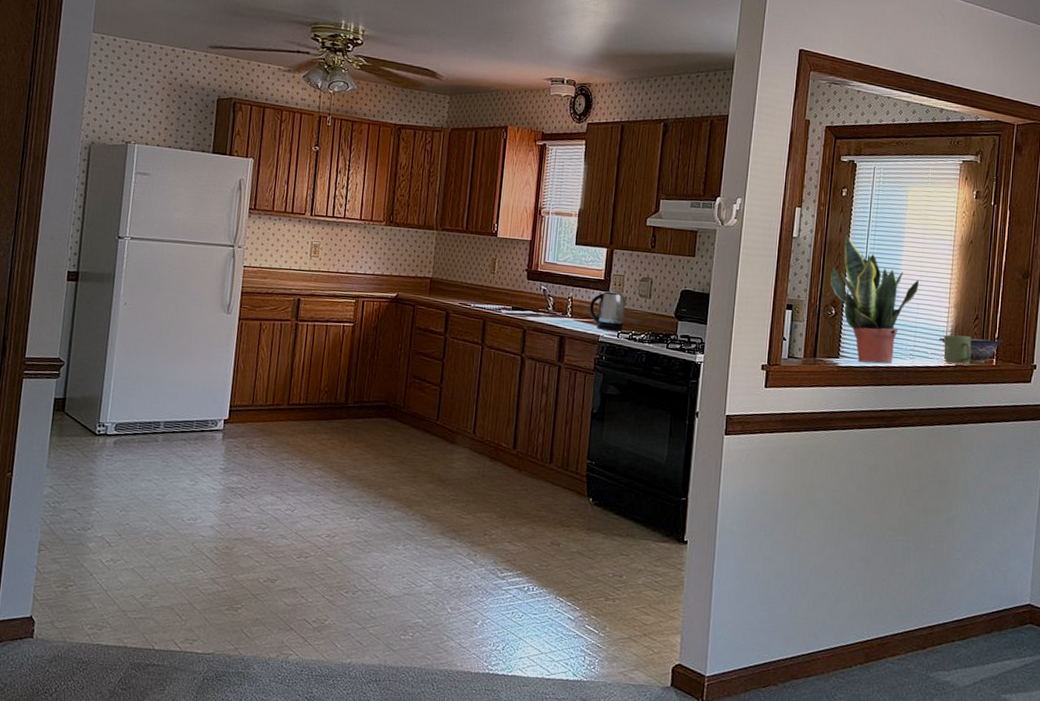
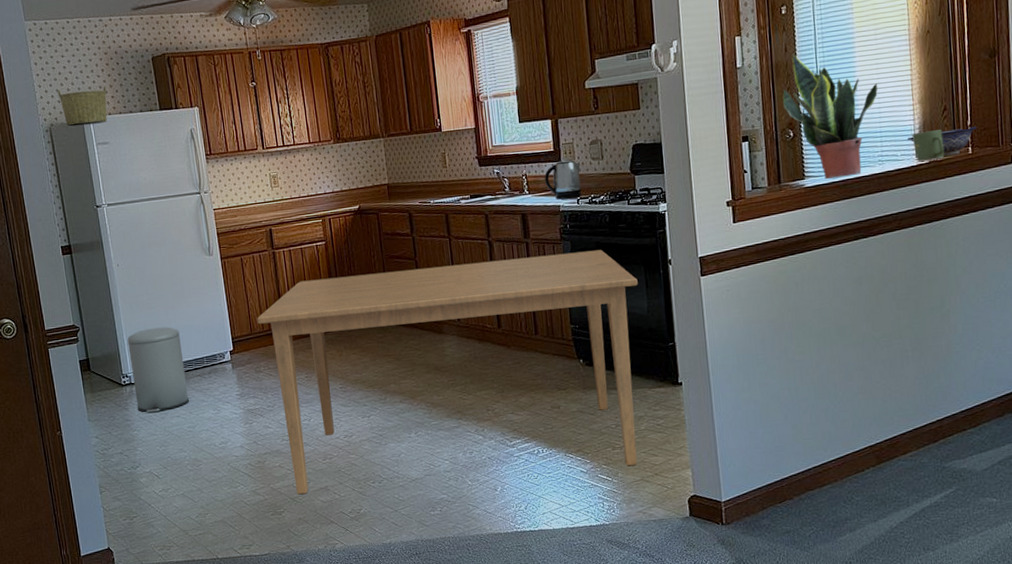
pedal bin: none [106,378,175,472] -> present [127,326,189,413]
basket: none [107,108,161,153] -> present [57,86,108,127]
dining table: none [260,359,662,621] -> present [257,249,638,494]

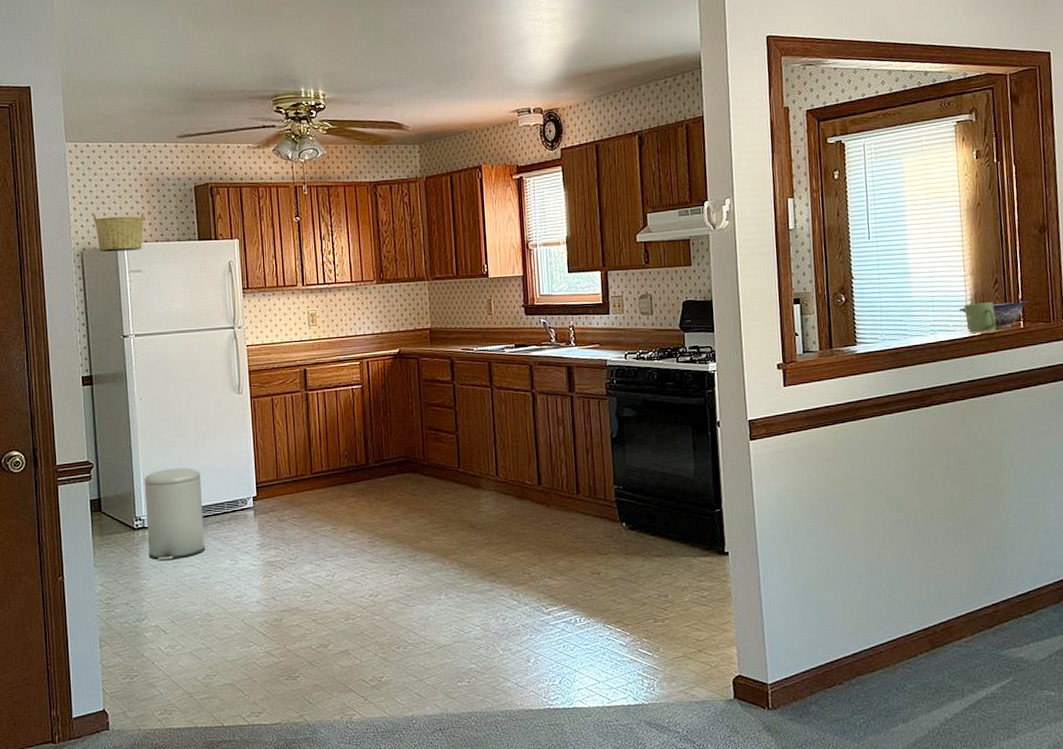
dining table: present [257,249,638,494] -> none [284,407,685,657]
kettle: present [544,159,582,200] -> none [592,313,630,354]
potted plant: present [782,54,878,180] -> none [834,219,930,347]

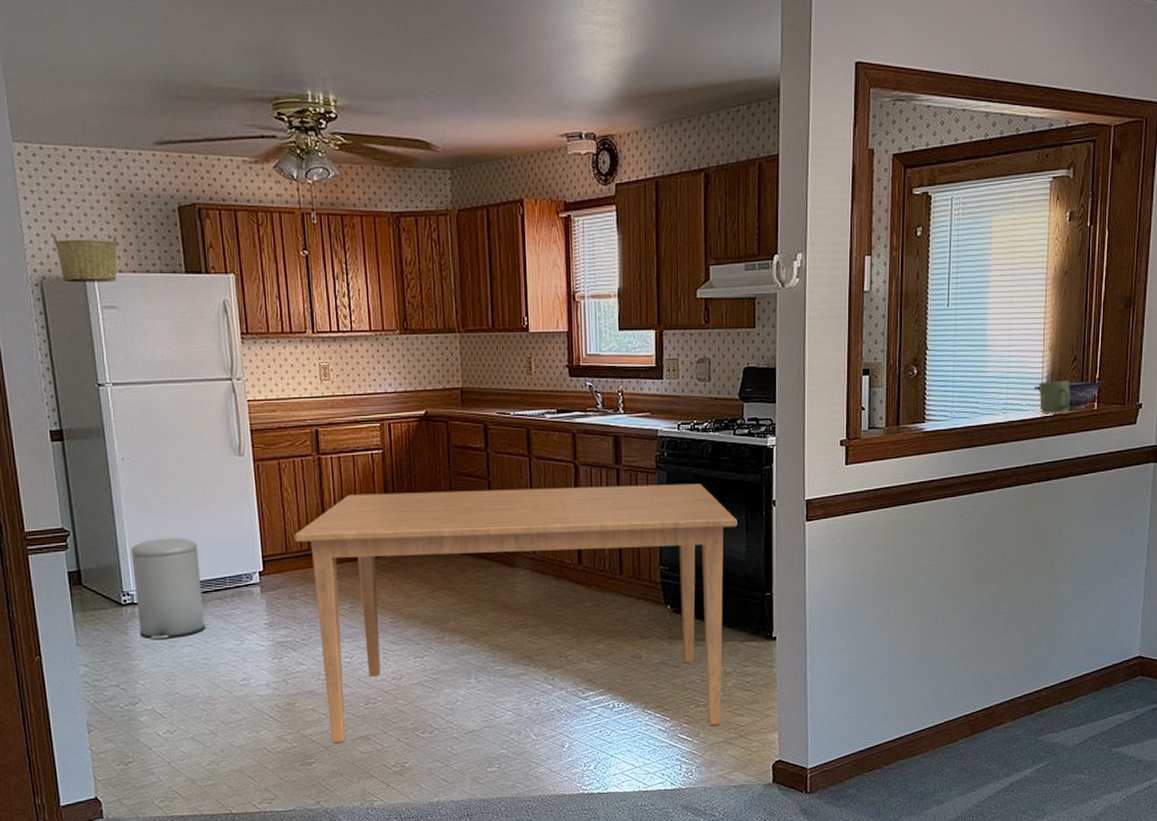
dining table: none [284,407,685,657] -> present [294,483,737,742]

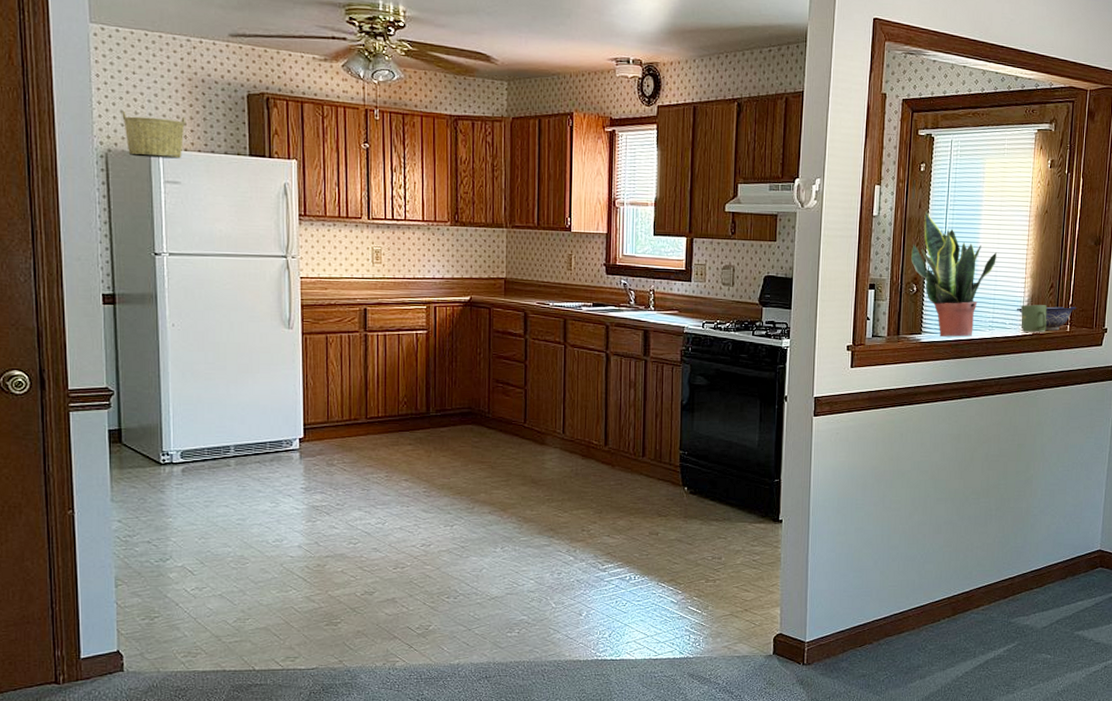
pedal bin: present [131,538,205,640] -> none [174,402,242,498]
dining table: present [294,483,737,742] -> none [337,370,752,604]
potted plant: none [910,282,1009,425] -> present [911,211,997,338]

